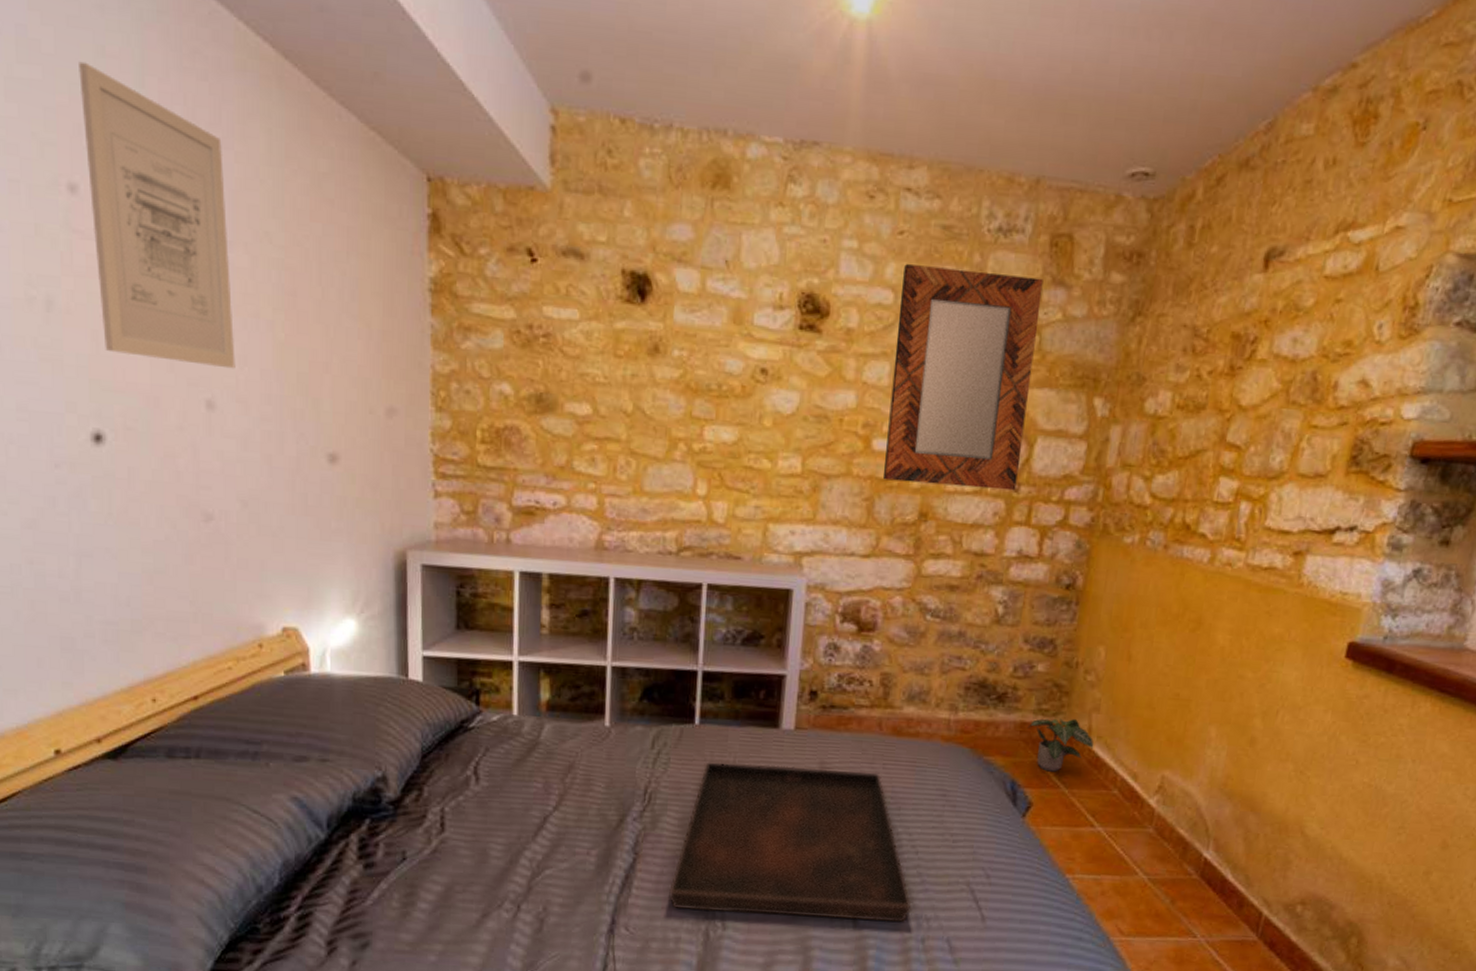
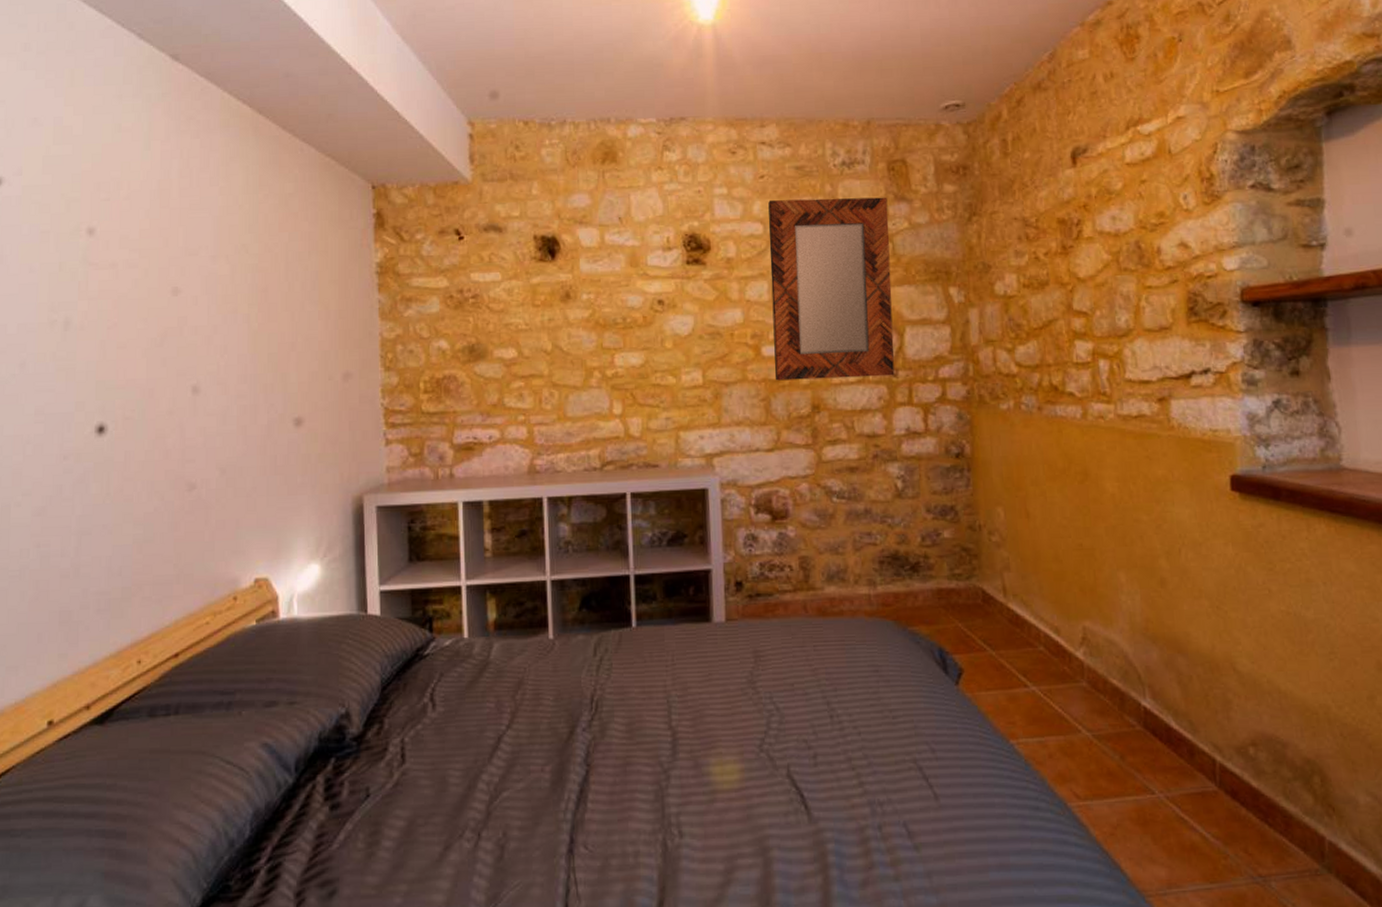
wall art: present [79,61,236,369] -> none [100,137,217,358]
serving tray: present [669,762,912,923] -> none [623,657,863,819]
potted plant: present [1027,718,1094,772] -> none [944,579,1012,635]

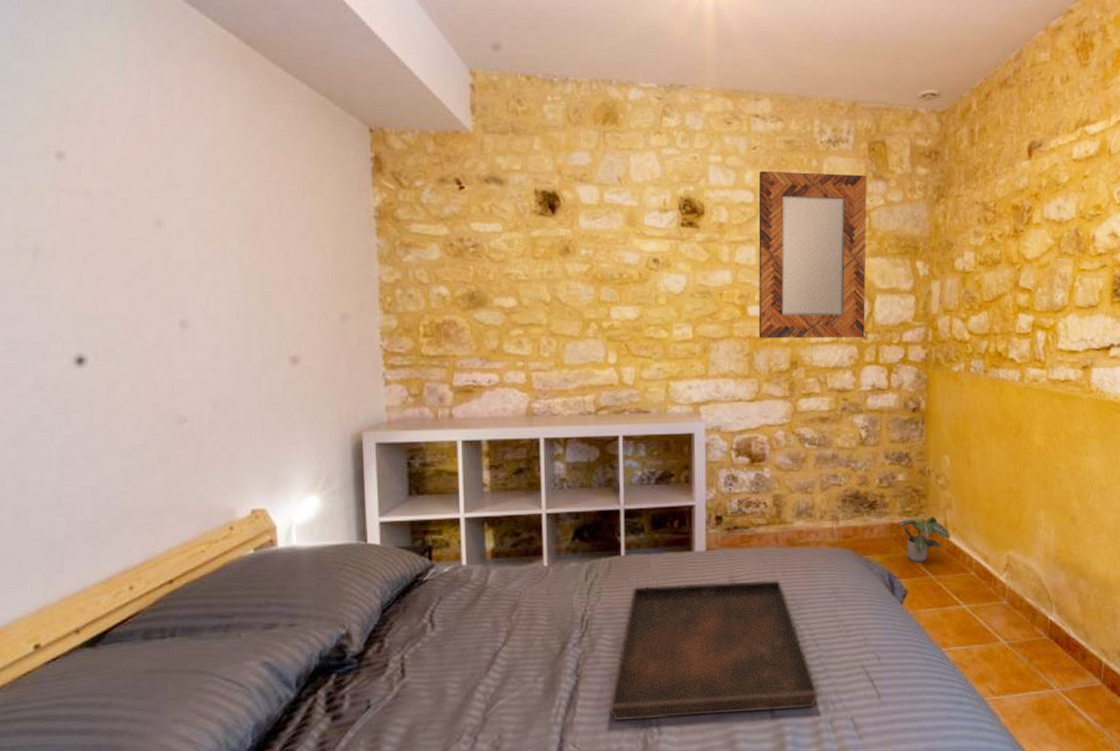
serving tray: none [623,657,863,819] -> present [609,581,818,721]
potted plant: none [944,579,1012,635] -> present [896,516,951,563]

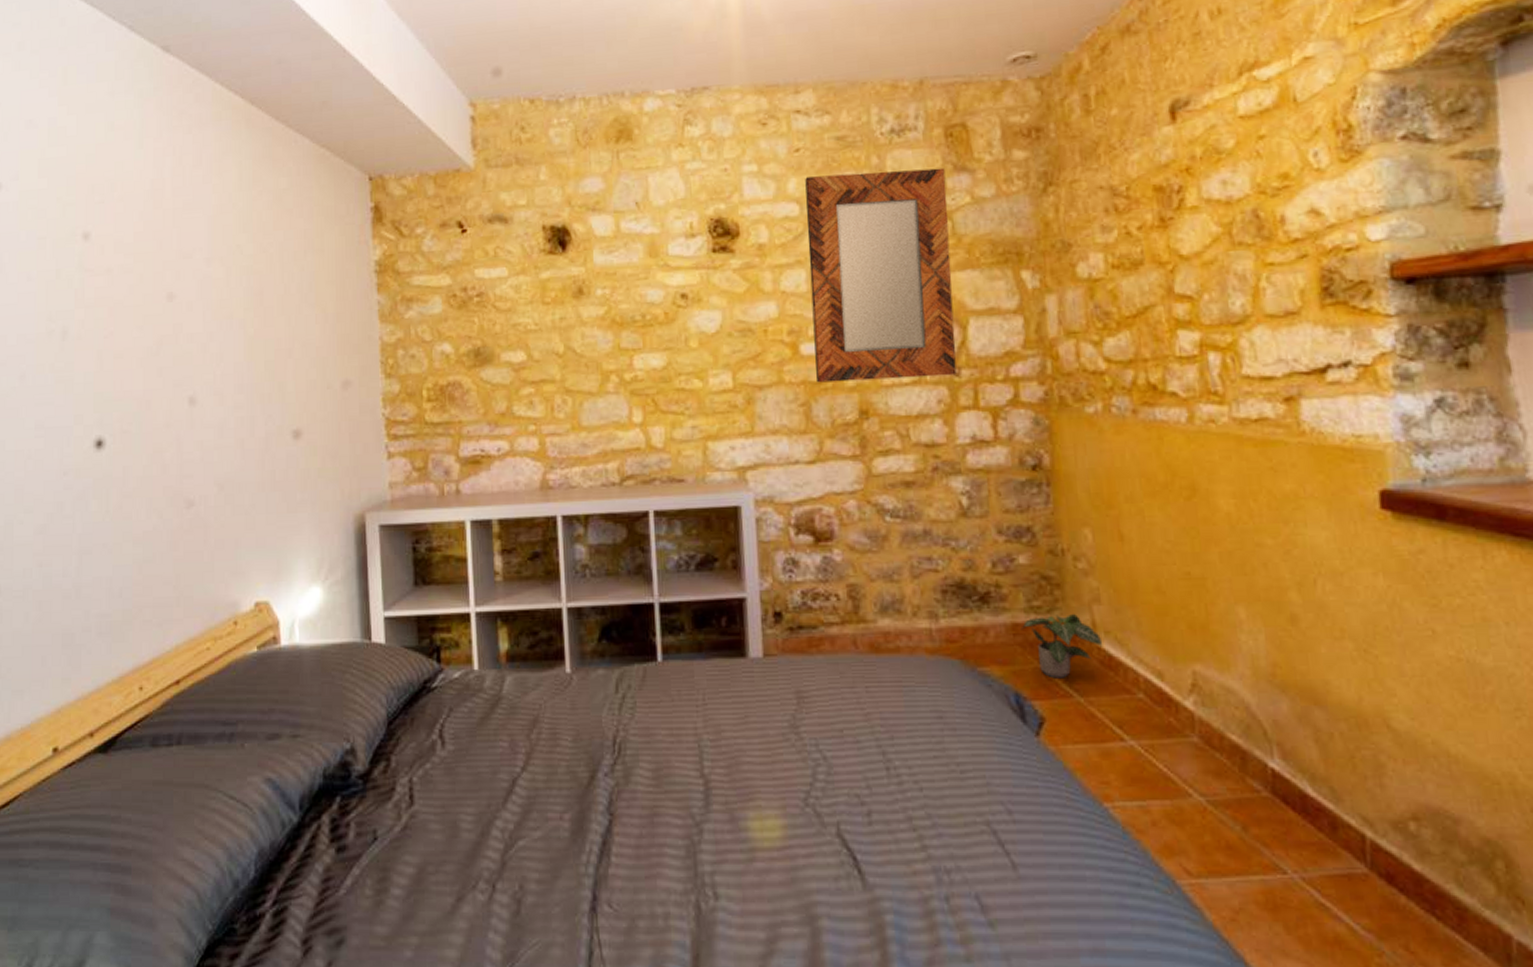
serving tray: present [609,581,818,721] -> none [651,699,927,878]

